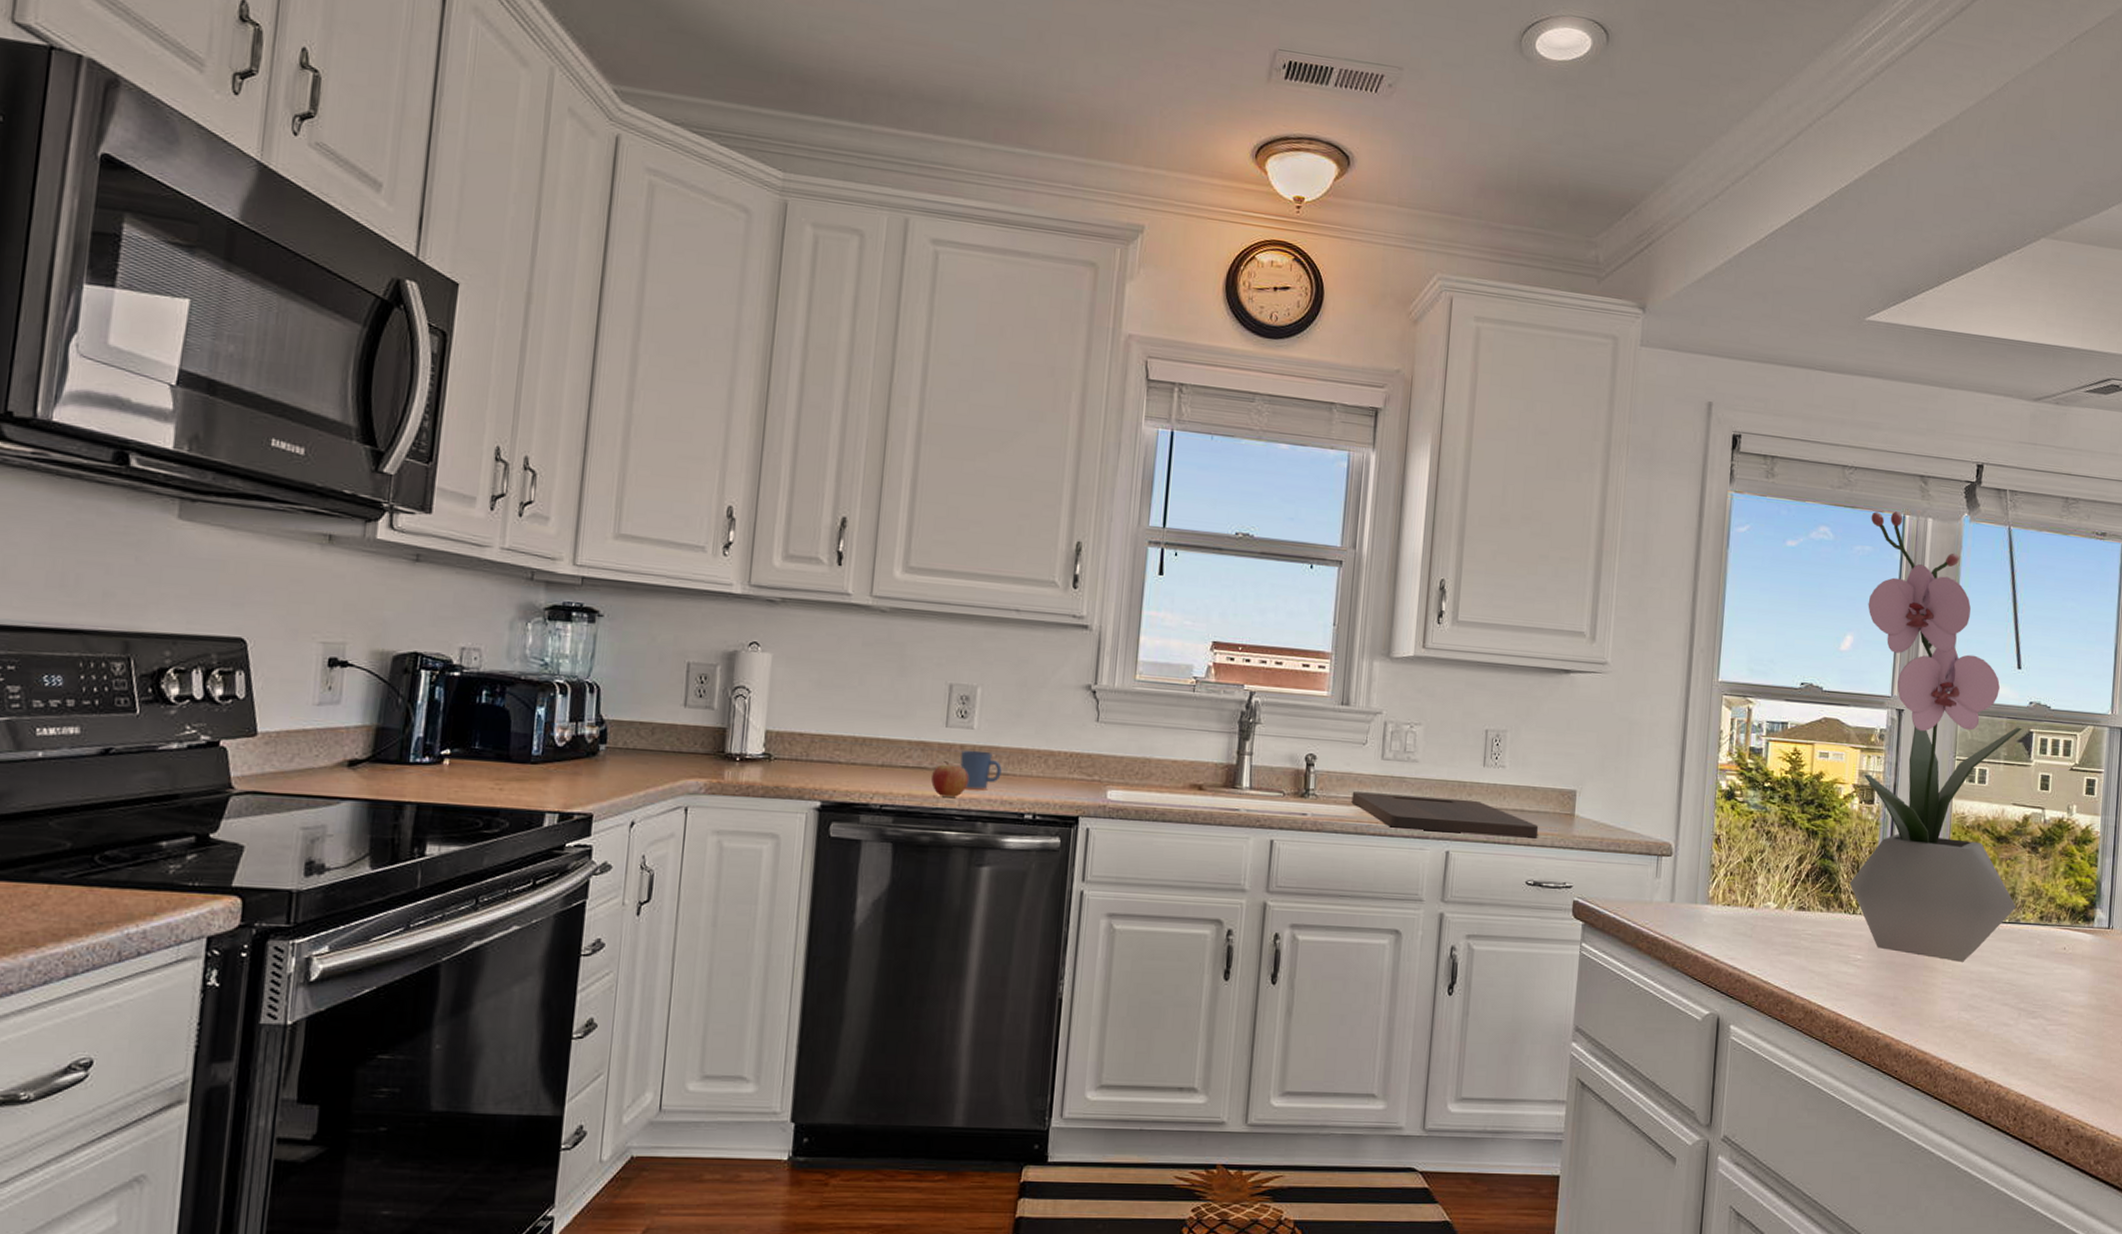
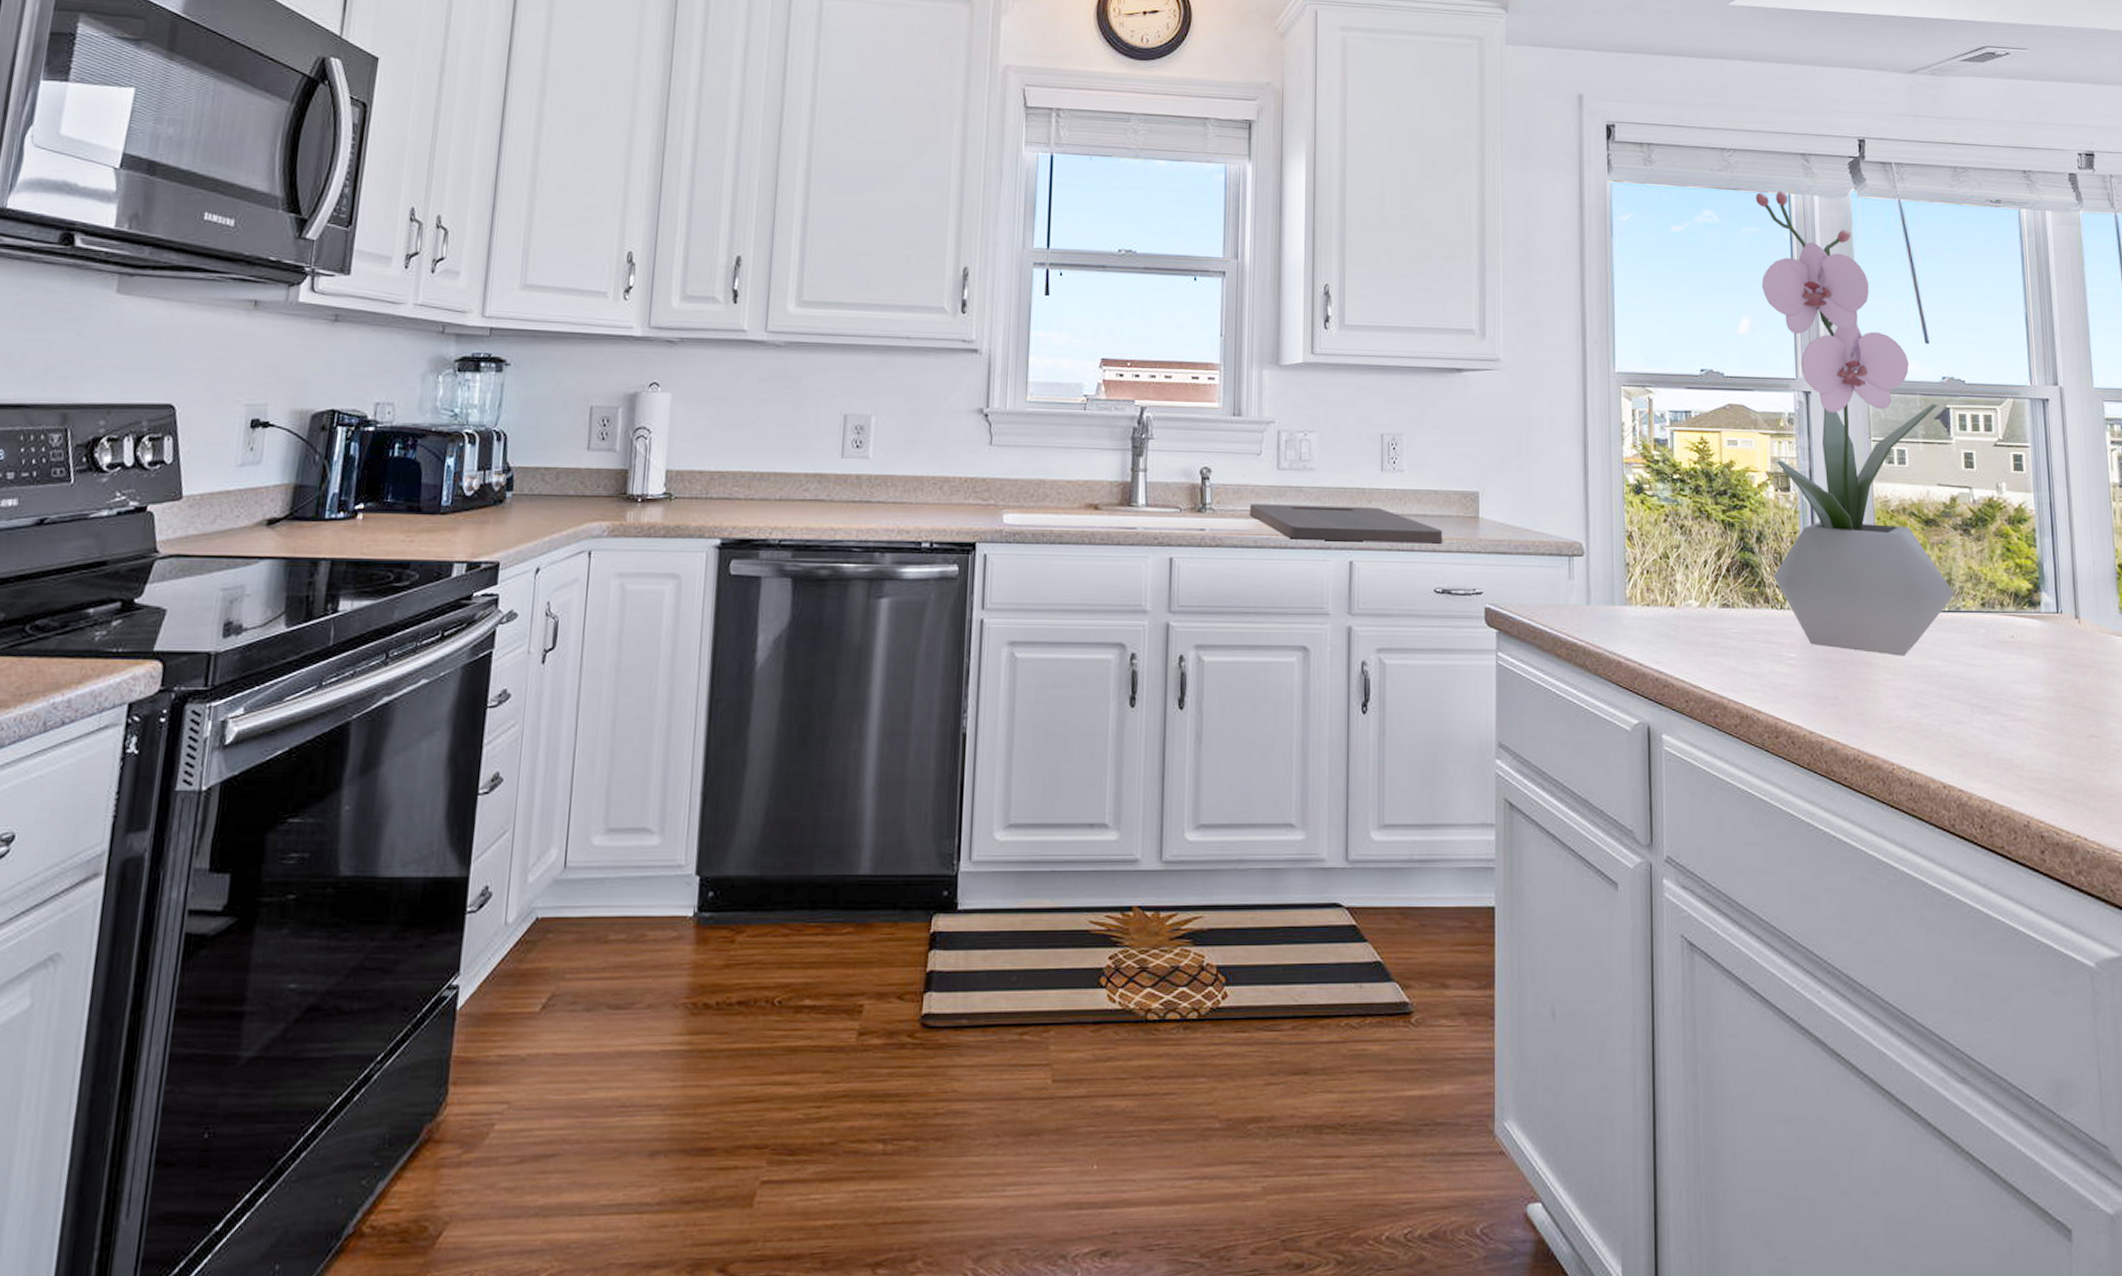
fruit: present [931,761,970,797] -> none [829,492,866,528]
mug: present [960,750,1002,790] -> none [857,480,898,520]

